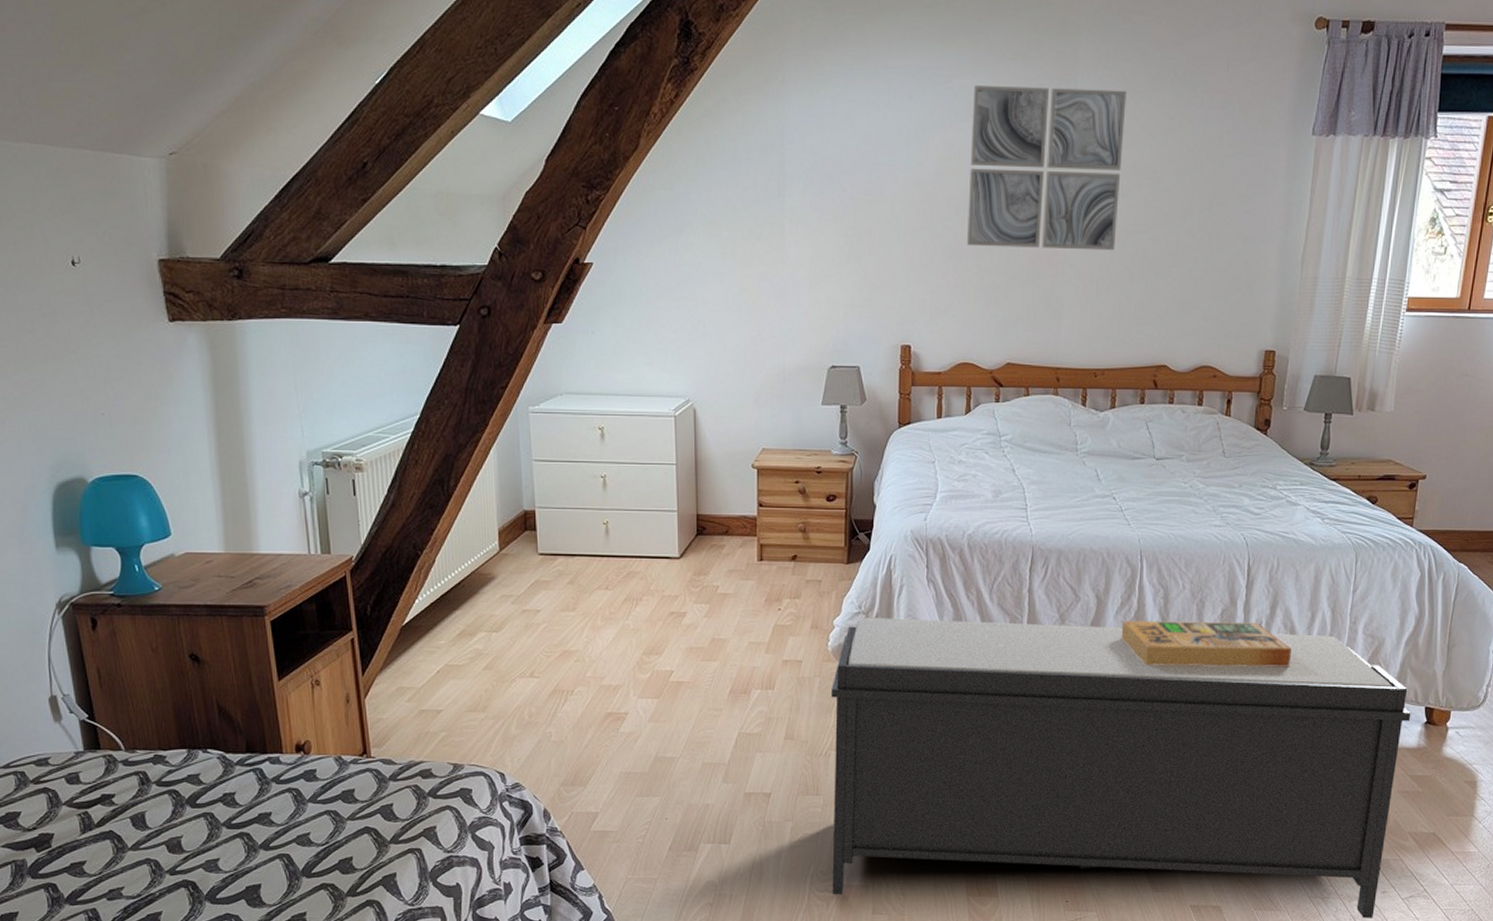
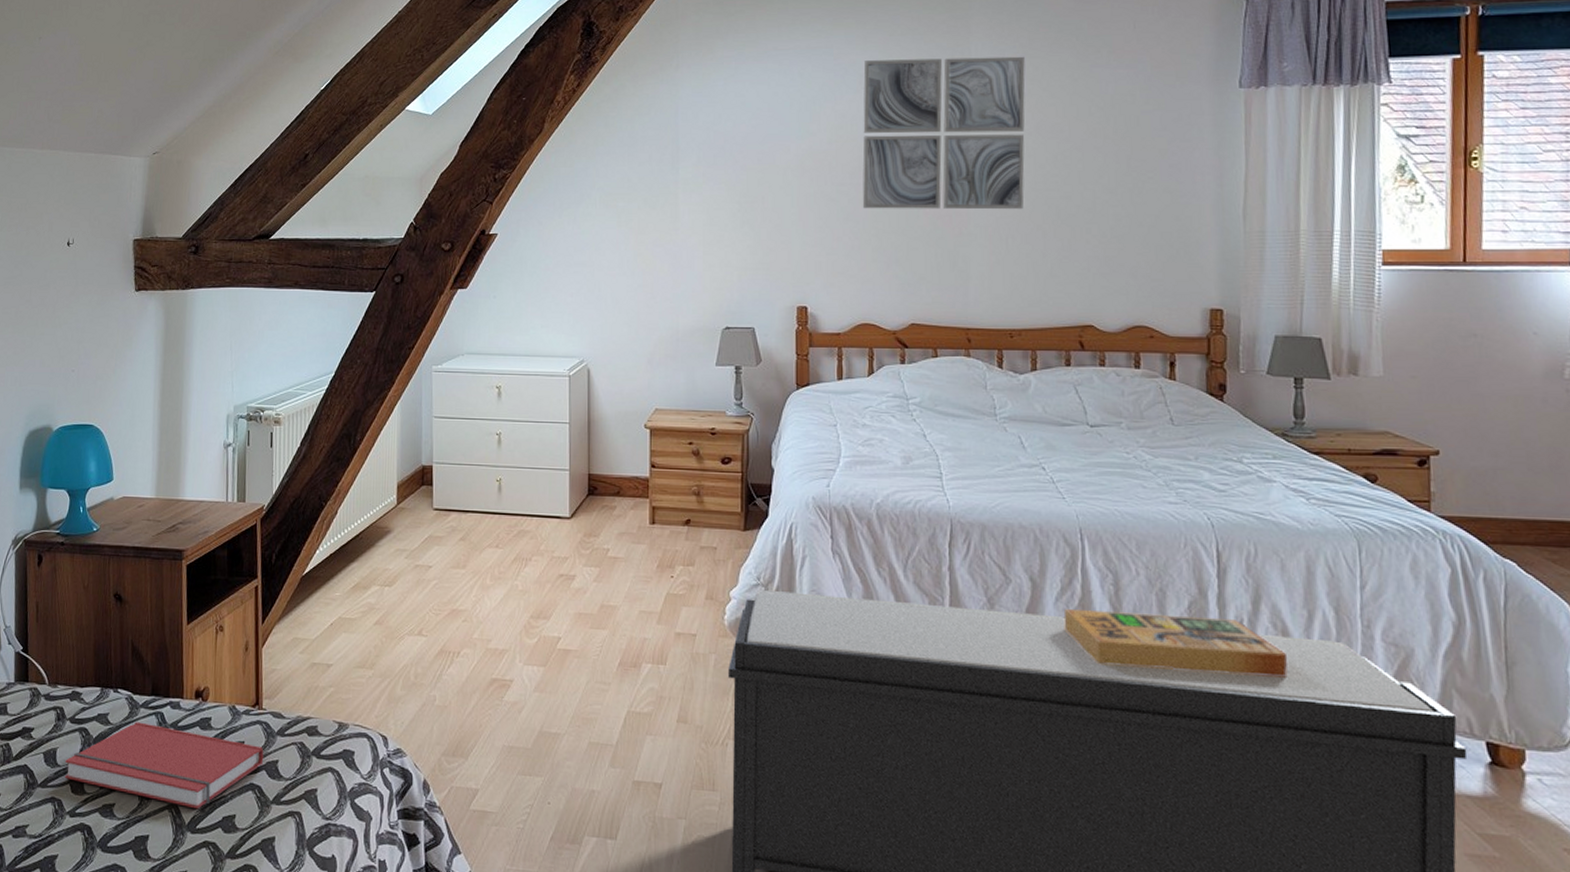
book: none [156,779,377,856] -> present [64,722,264,810]

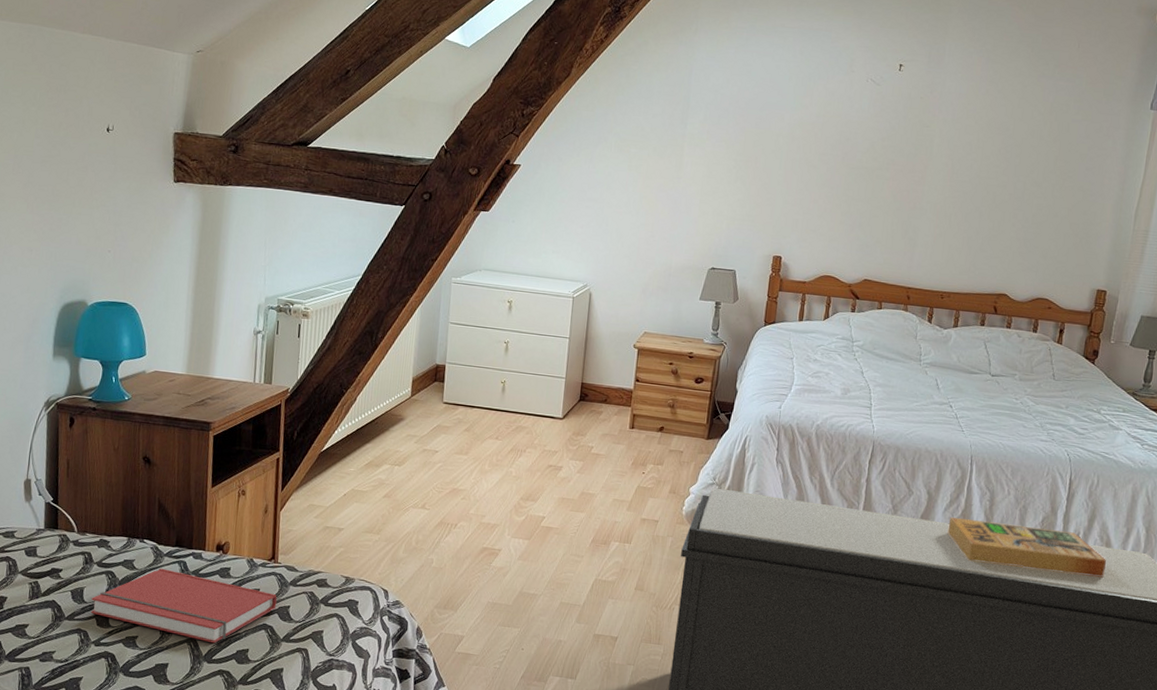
wall art: present [862,56,1026,210] -> none [838,47,988,192]

